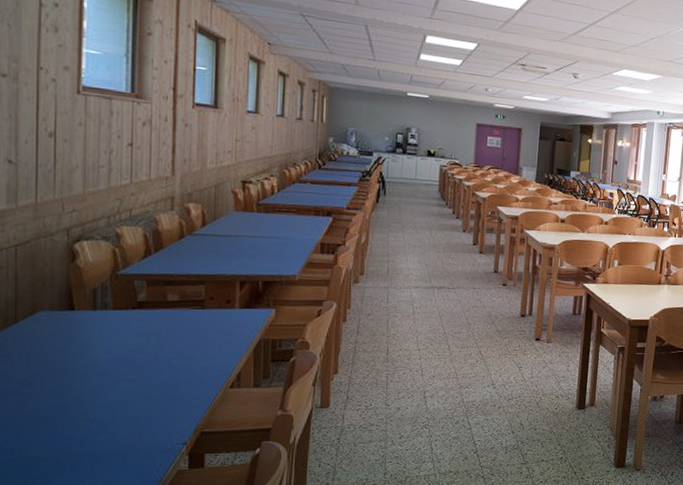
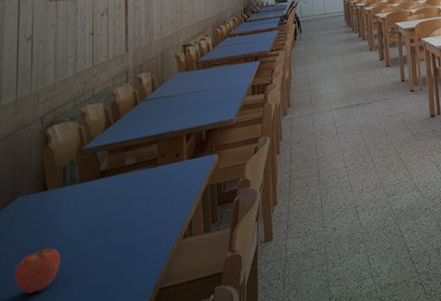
apple: none [37,365,91,412] -> present [15,243,61,294]

